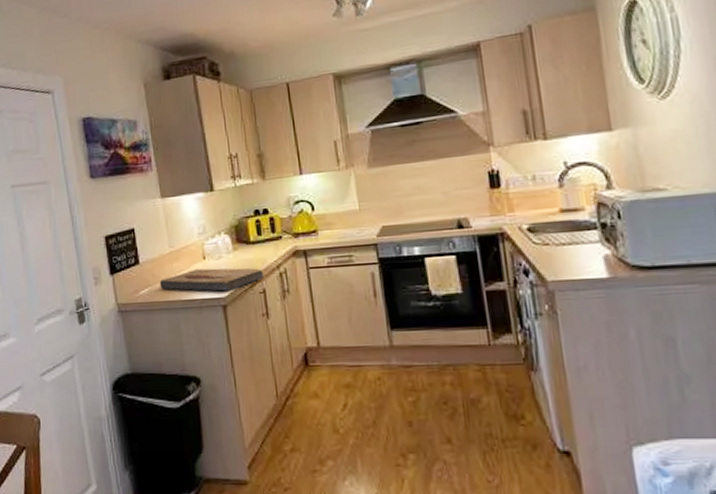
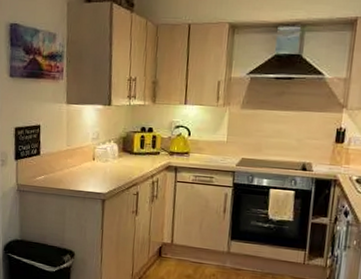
fish fossil: present [159,268,265,292] -> none [54,167,140,189]

